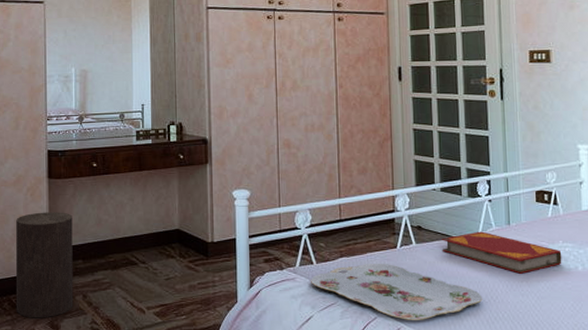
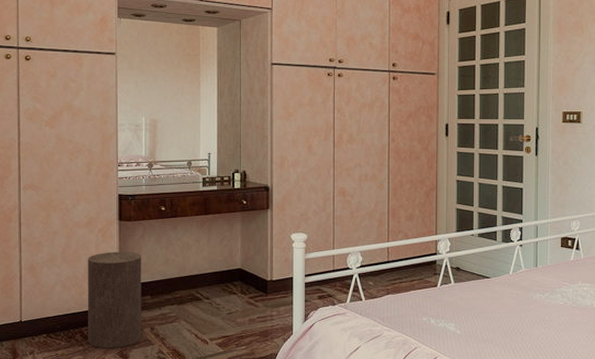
serving tray: present [310,264,483,321] -> none [359,300,510,351]
hardback book: present [441,231,562,274] -> none [477,272,580,310]

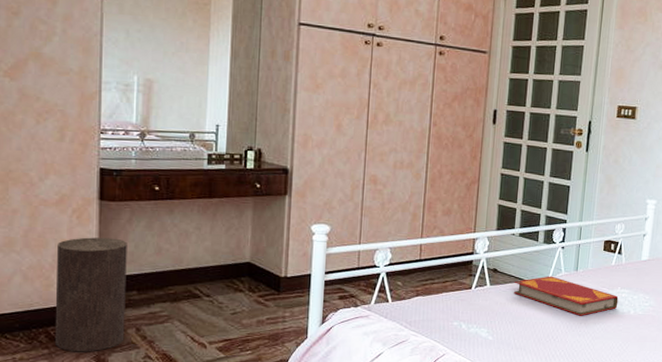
hardback book: none [477,272,580,310] -> present [513,276,619,316]

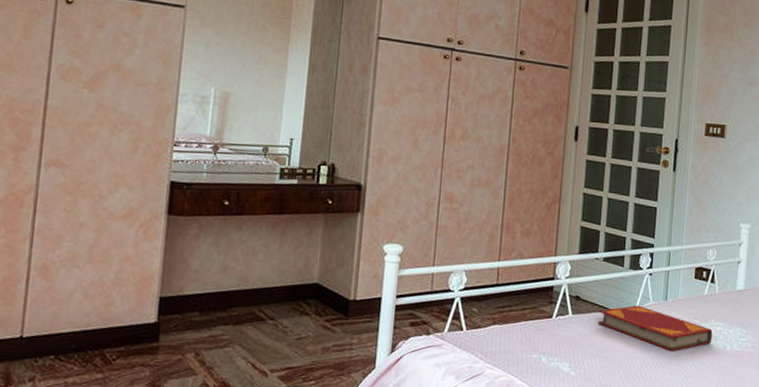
stool: present [54,237,127,352] -> none [109,253,193,378]

